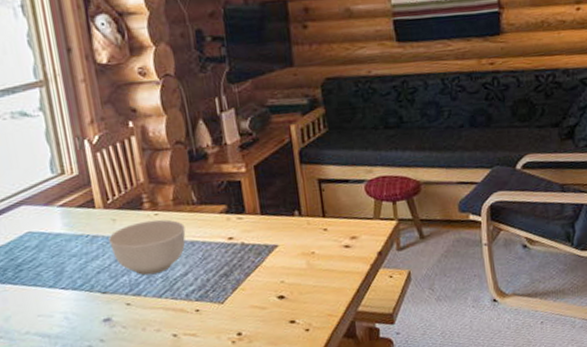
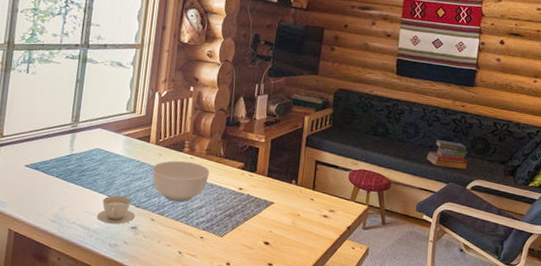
teacup: none [54,283,105,323] -> present [96,195,135,225]
books: none [458,112,512,150] -> present [426,139,468,169]

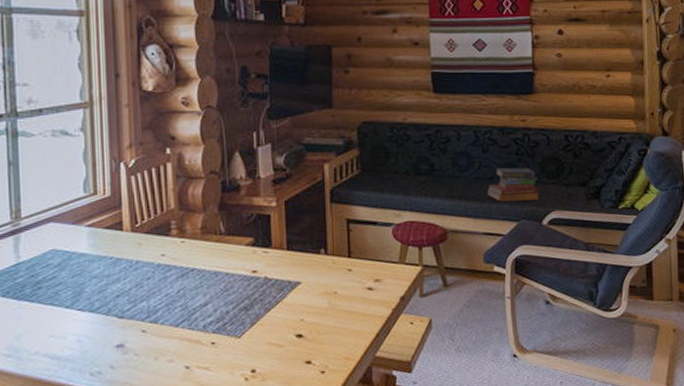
teacup: present [96,195,135,225] -> none [66,306,119,347]
bowl: present [152,160,210,202] -> none [132,247,210,303]

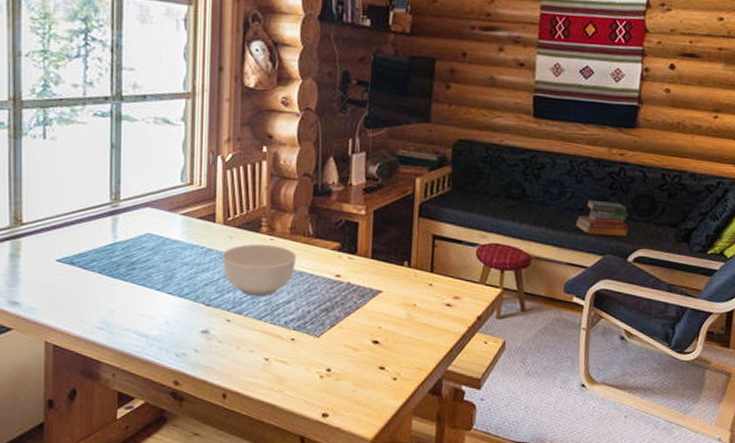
bowl: none [132,247,210,303] -> present [222,243,297,297]

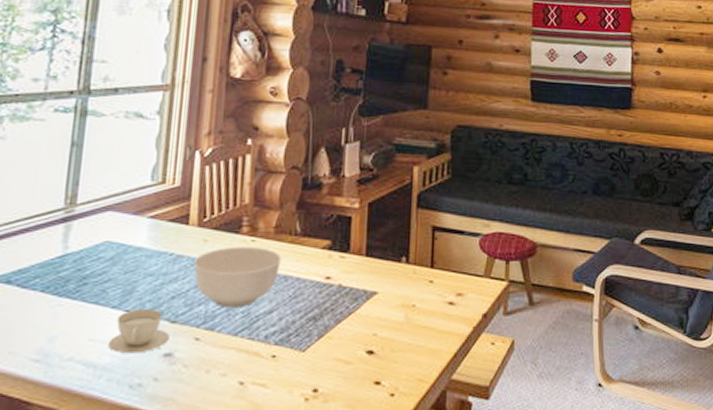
teacup: none [155,292,205,329] -> present [107,308,170,354]
books: present [575,199,629,236] -> none [580,181,633,218]

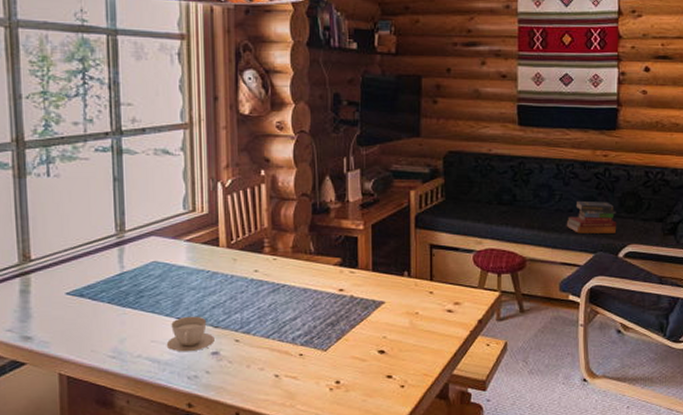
bowl: present [194,246,281,308] -> none [227,264,300,316]
books: none [580,181,633,218] -> present [566,200,617,234]

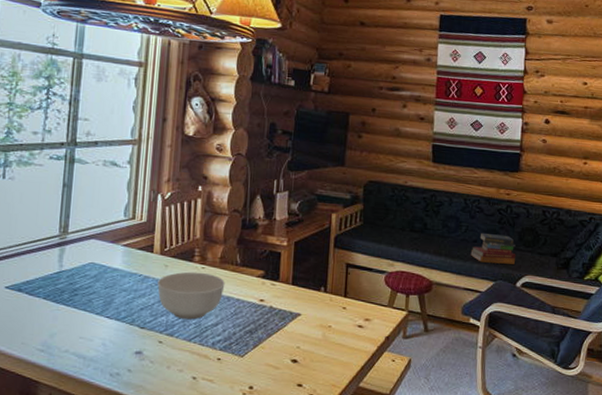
teacup: present [166,316,215,352] -> none [93,315,140,350]
bowl: none [227,264,300,316] -> present [157,271,225,320]

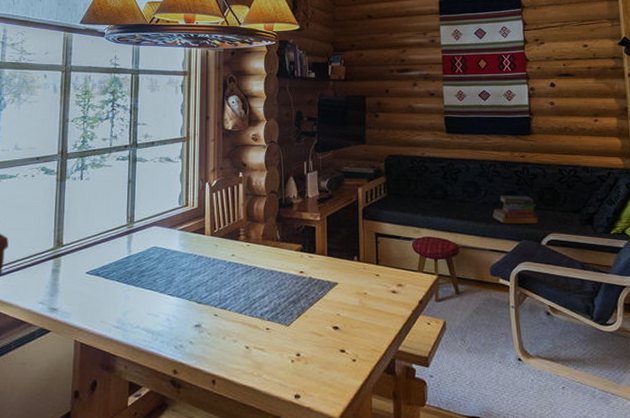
bowl: present [157,271,225,320] -> none [210,249,268,294]

